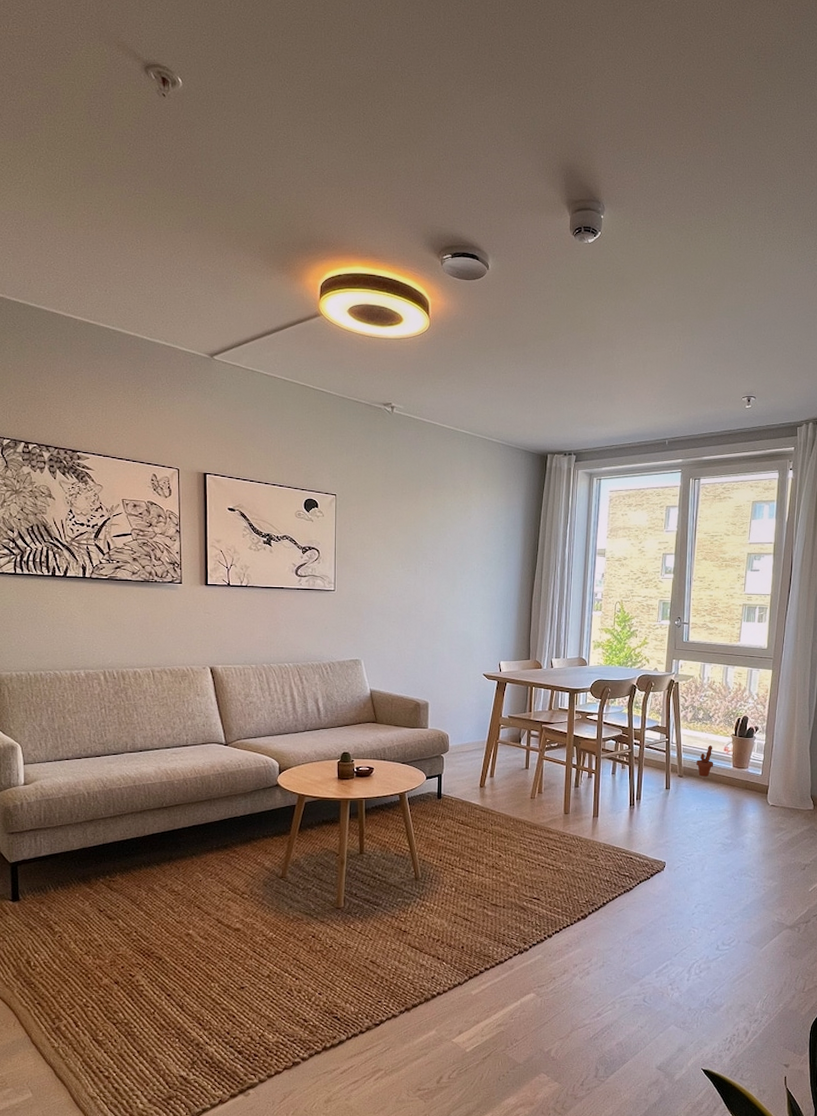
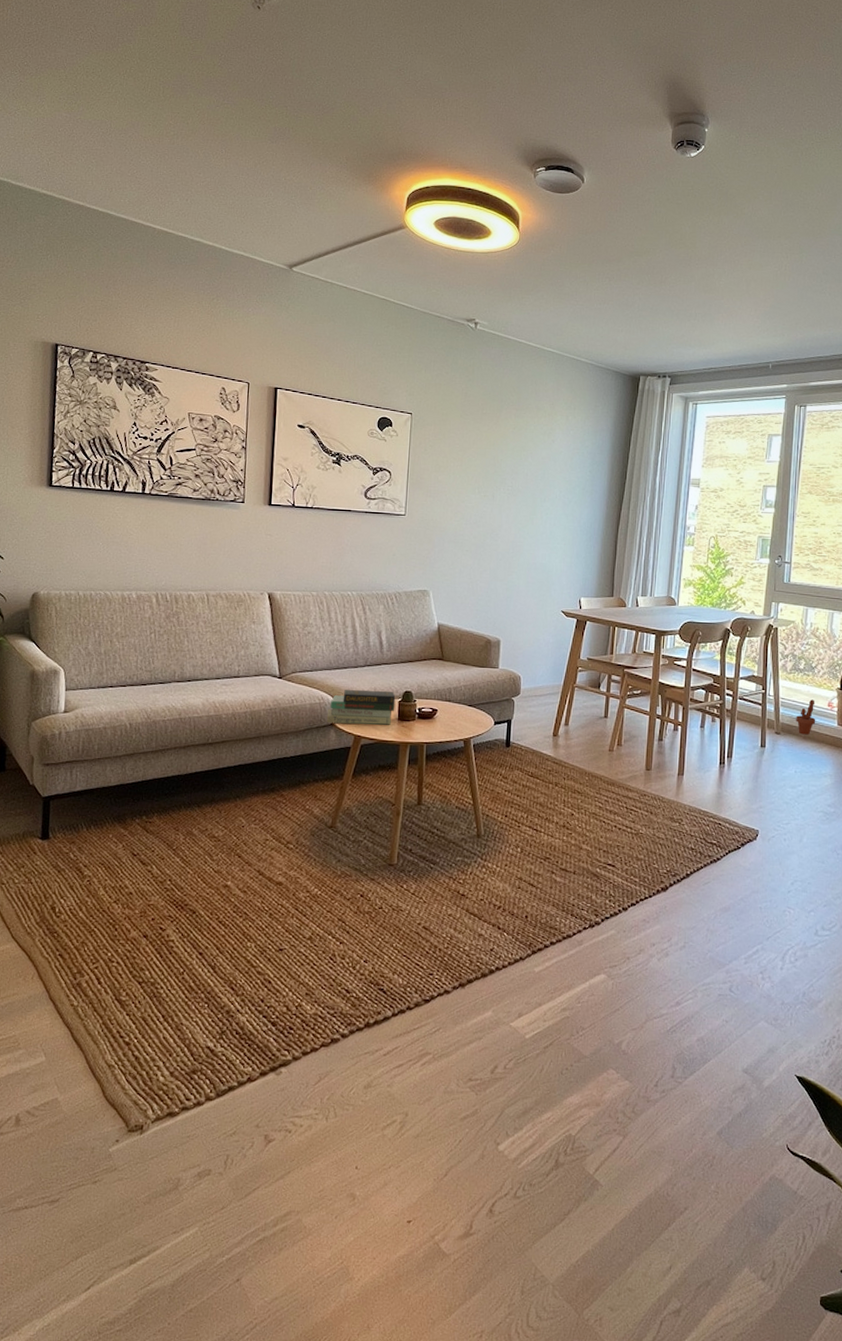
books: none [271,753,335,785] -> present [326,690,396,725]

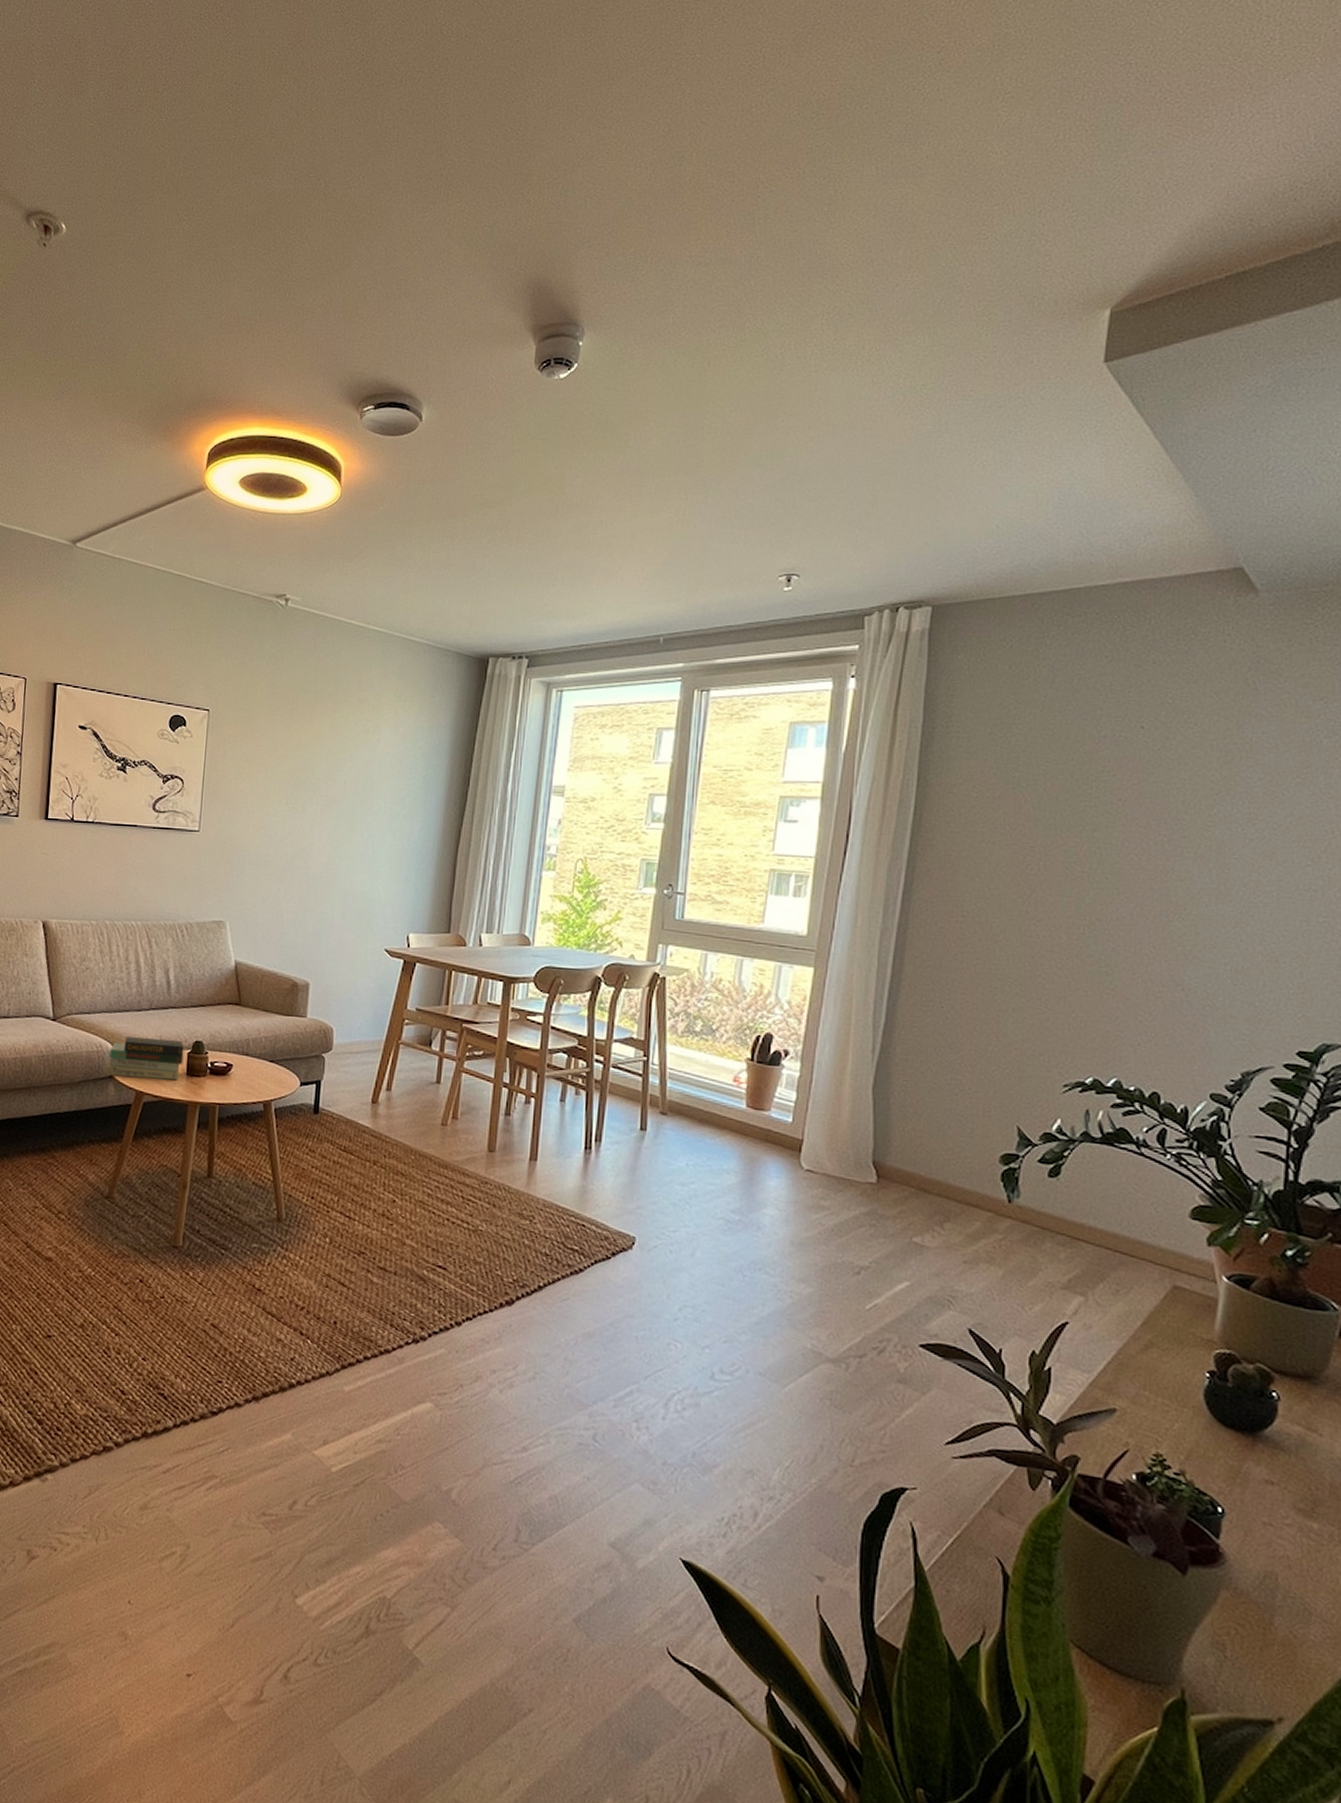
potted cactus: present [796,699,816,735] -> none [689,1072,717,1118]

